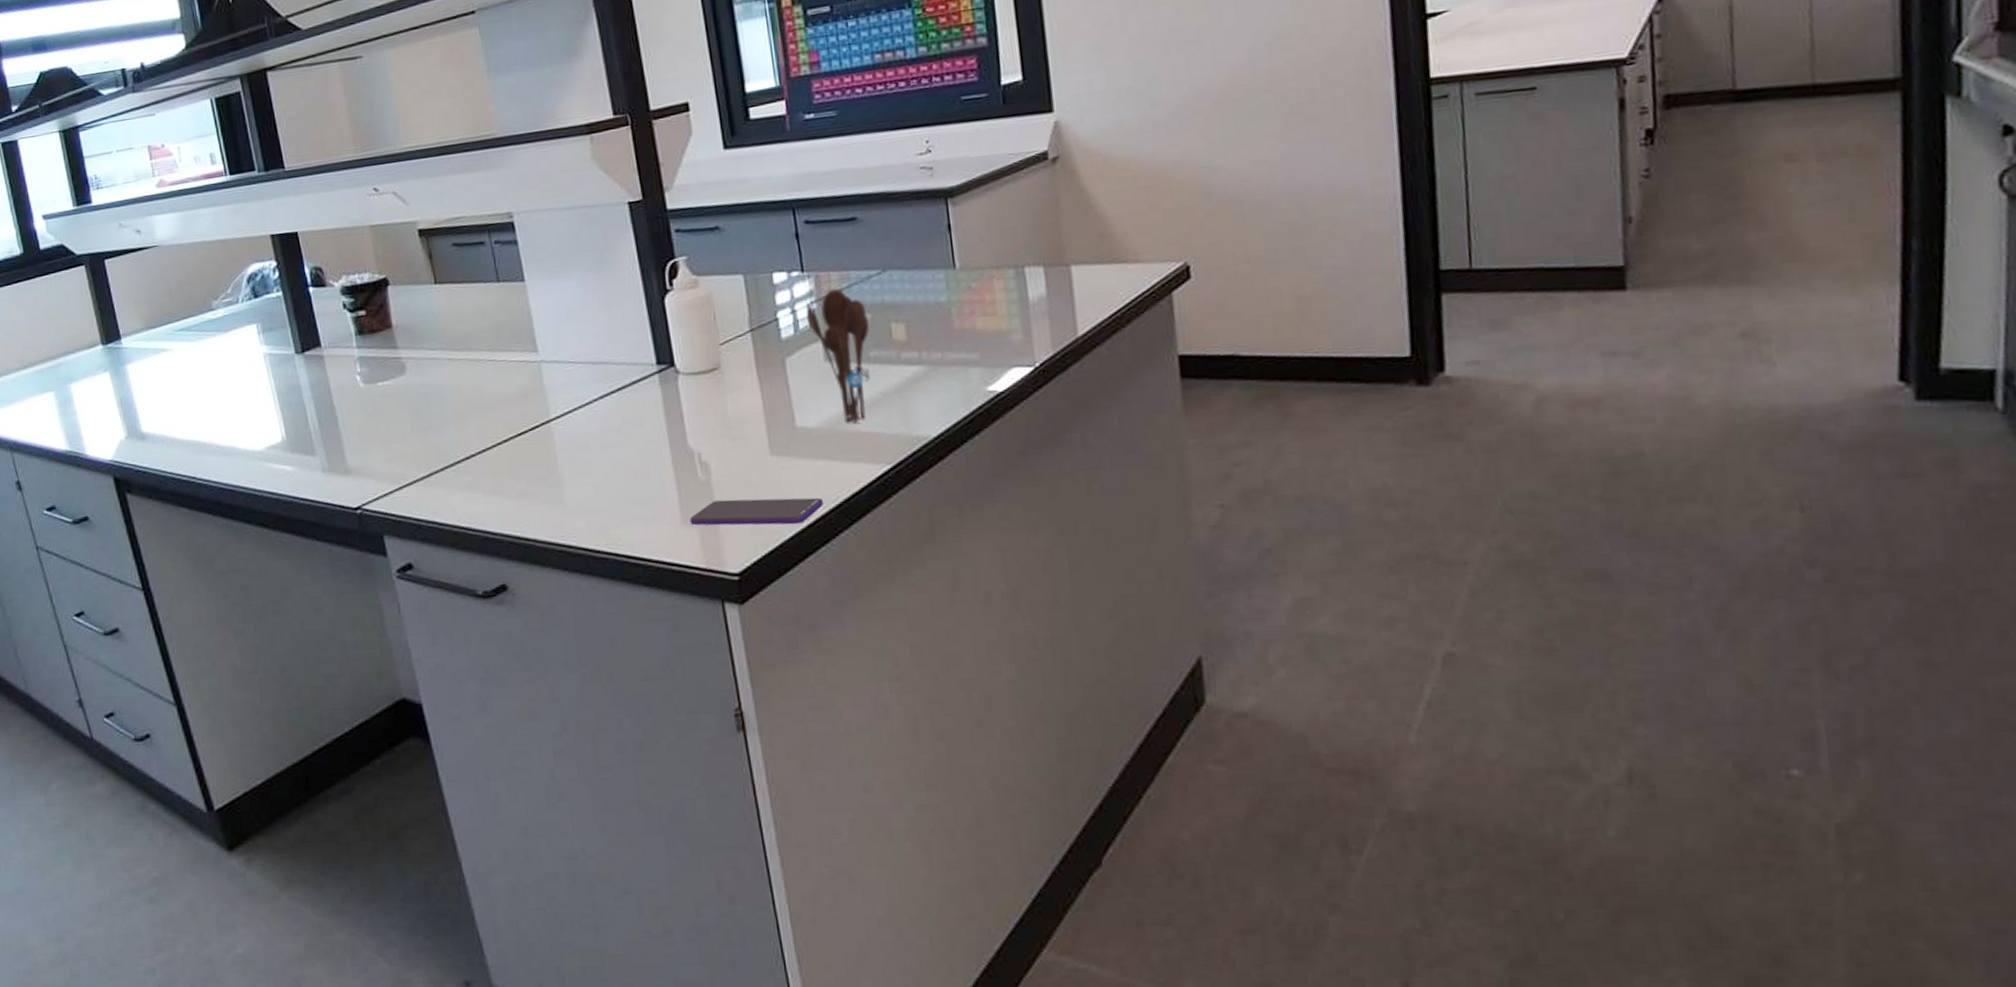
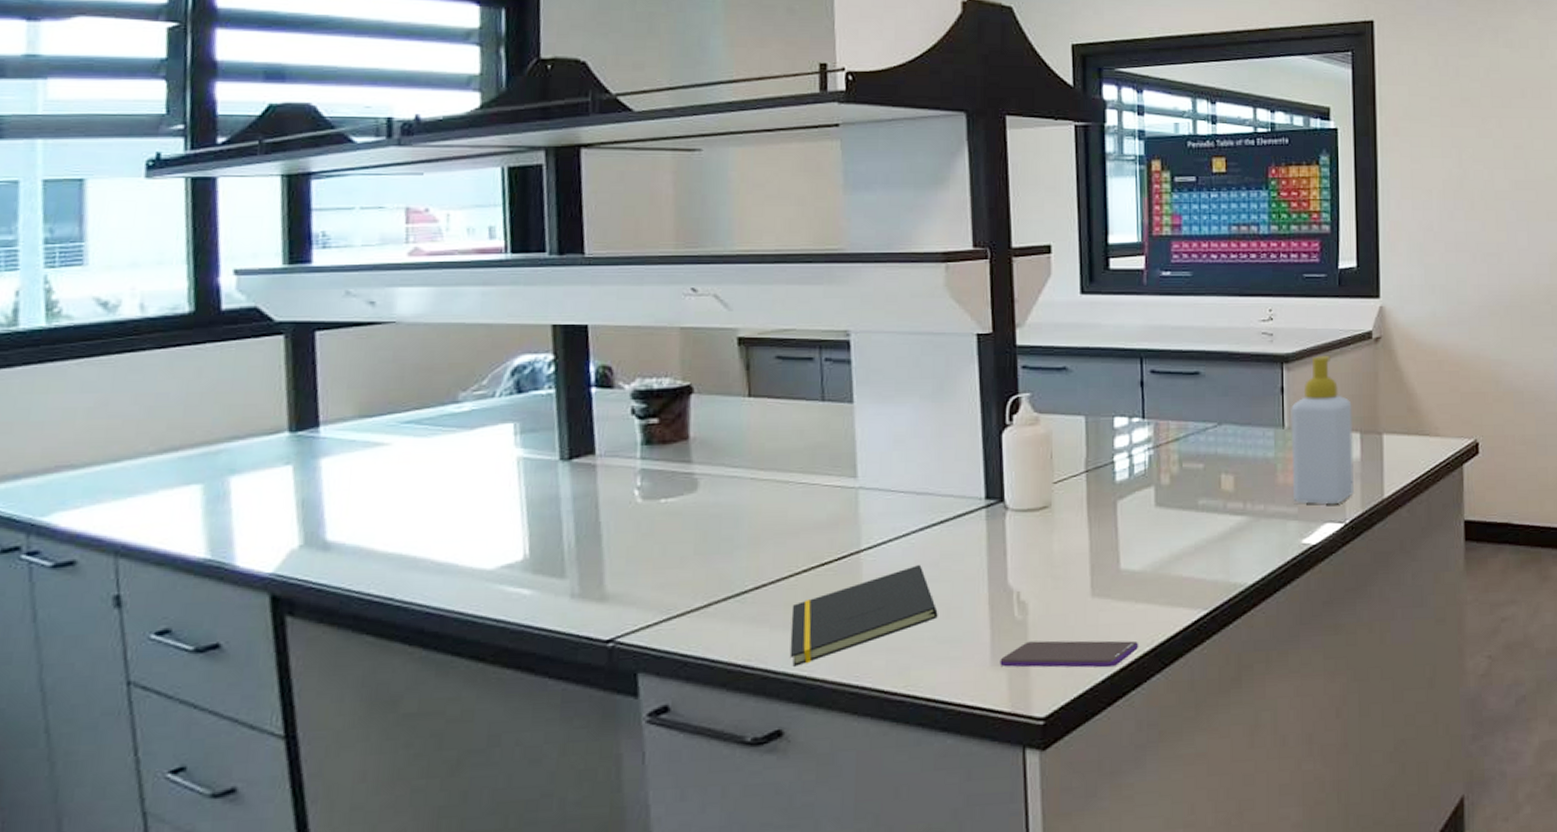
notepad: none [498,431,627,528] -> present [789,565,938,667]
utensil holder: present [805,288,870,423] -> none [1142,437,1200,568]
soap bottle: none [961,184,1042,348] -> present [1291,356,1354,504]

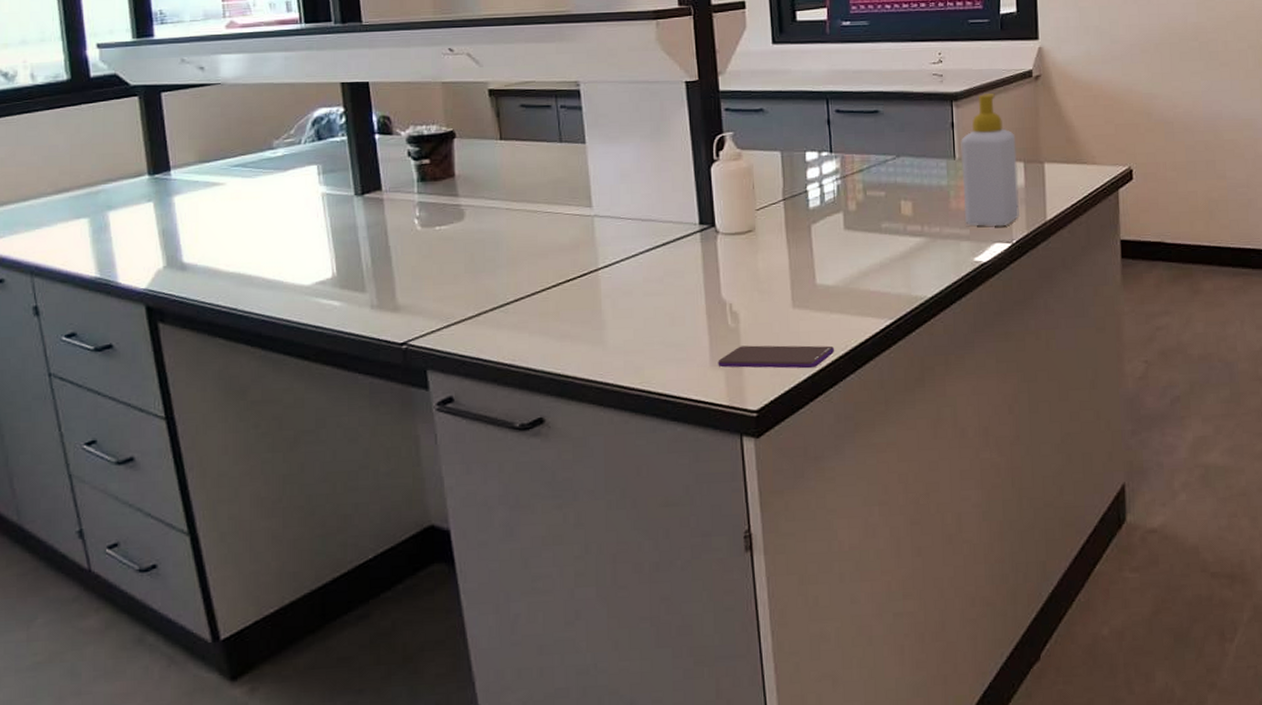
notepad: present [789,565,938,667] -> none [545,281,665,366]

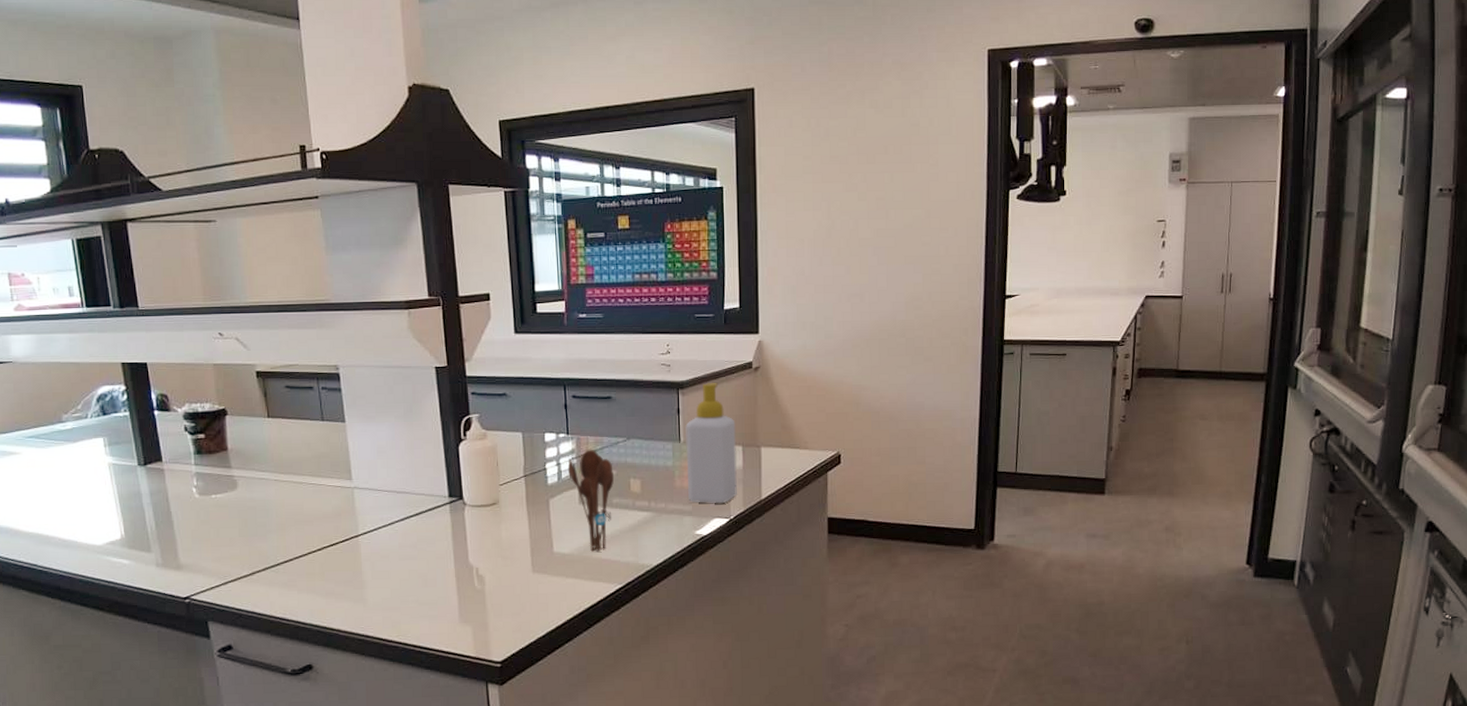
smartphone: present [718,345,835,369] -> none [466,605,570,626]
utensil holder: none [831,168,882,283] -> present [567,449,614,552]

